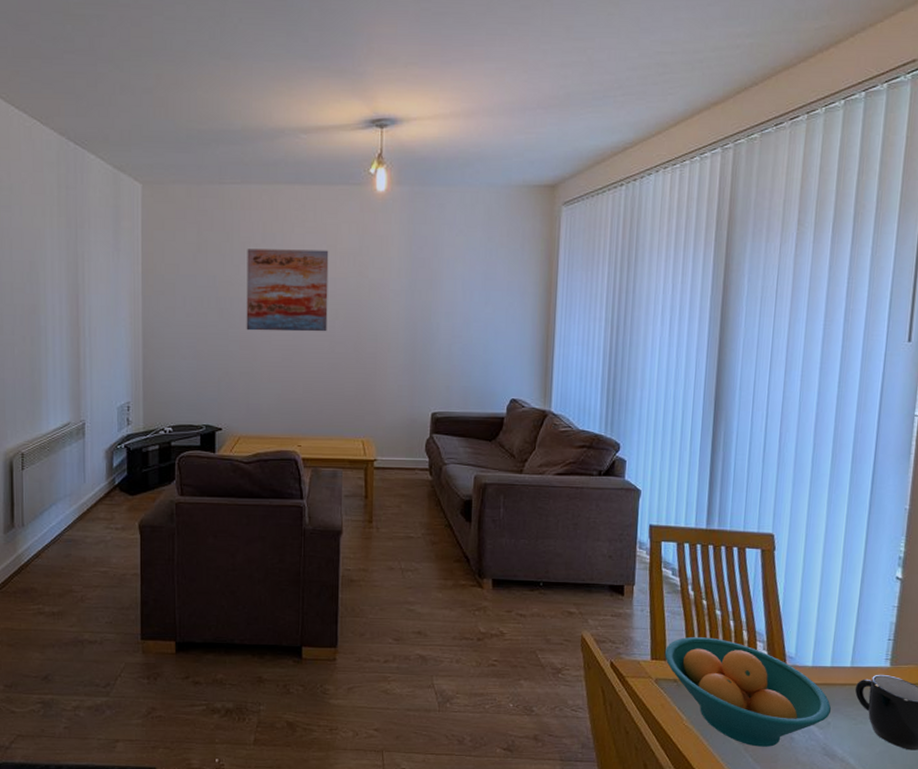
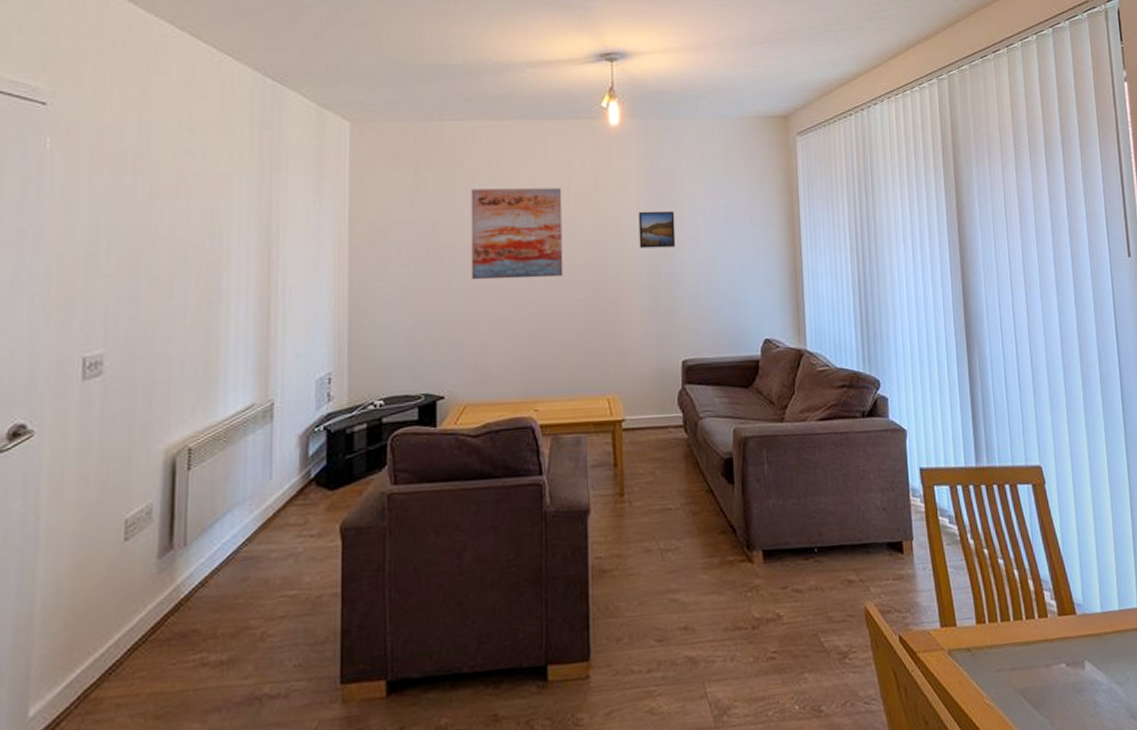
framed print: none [398,275,434,310] -> present [638,210,676,248]
fruit bowl: present [664,637,831,747] -> none [953,592,1127,719]

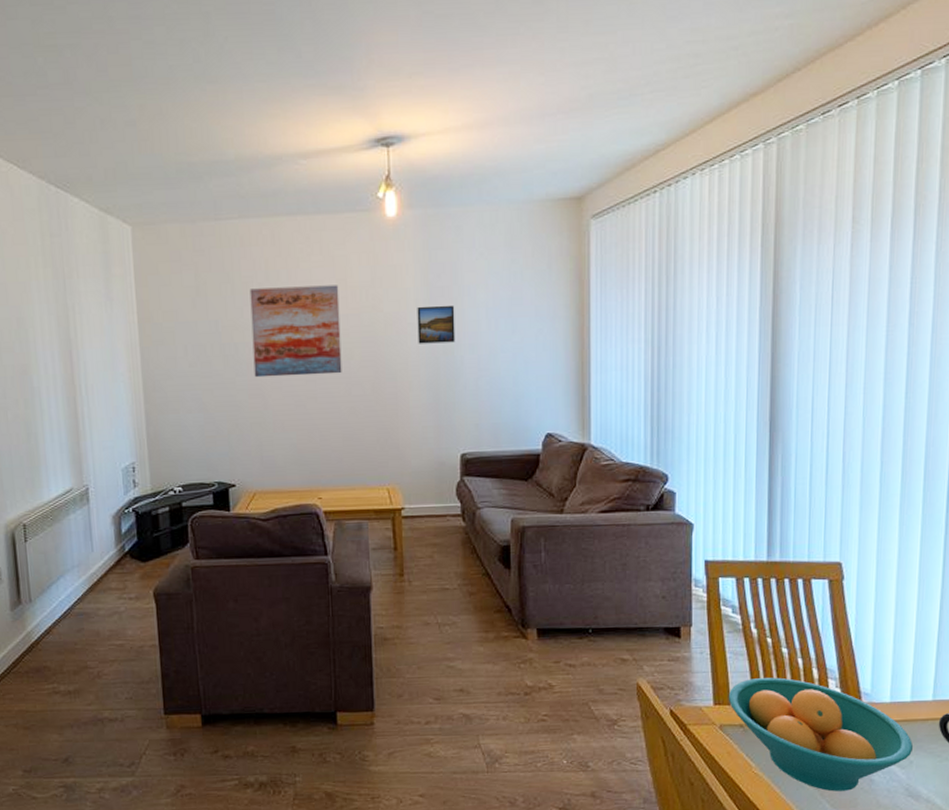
fruit bowl: none [953,592,1127,719] -> present [728,677,913,792]

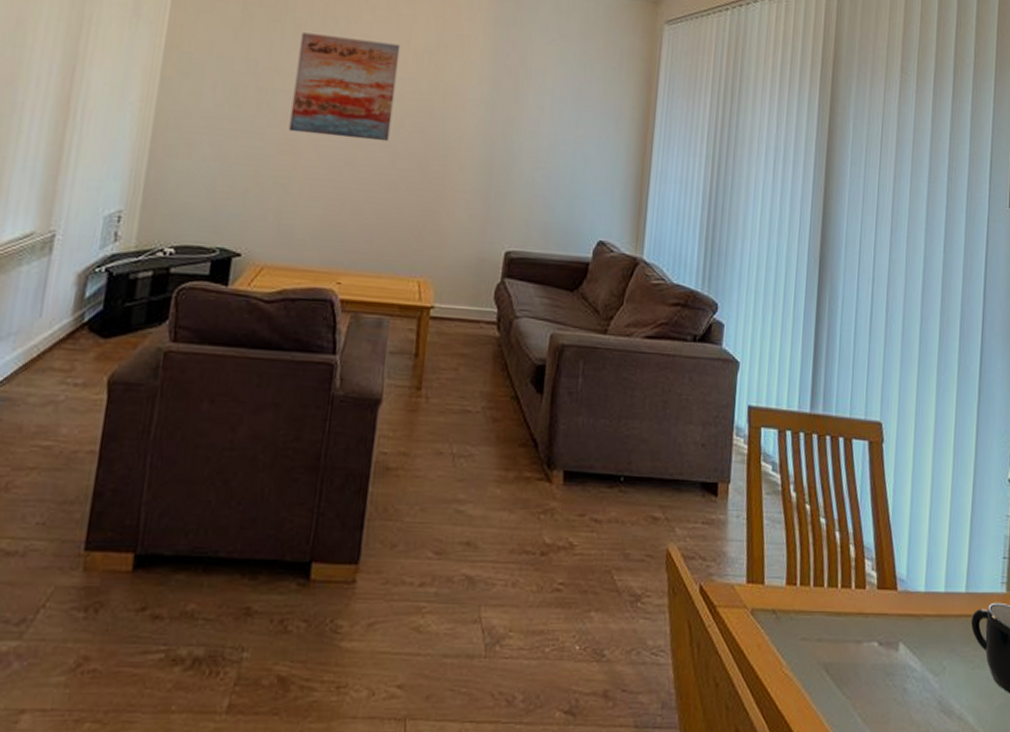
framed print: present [417,305,456,344] -> none [476,82,520,127]
fruit bowl: present [728,677,913,792] -> none [762,553,946,702]

